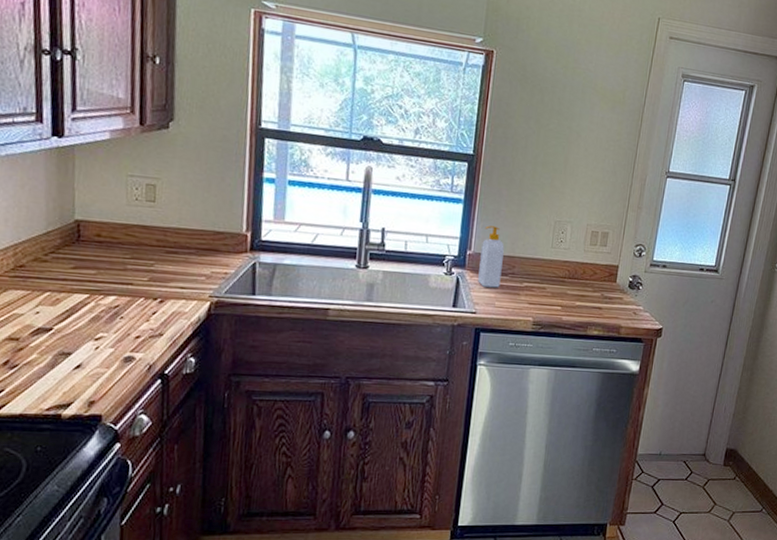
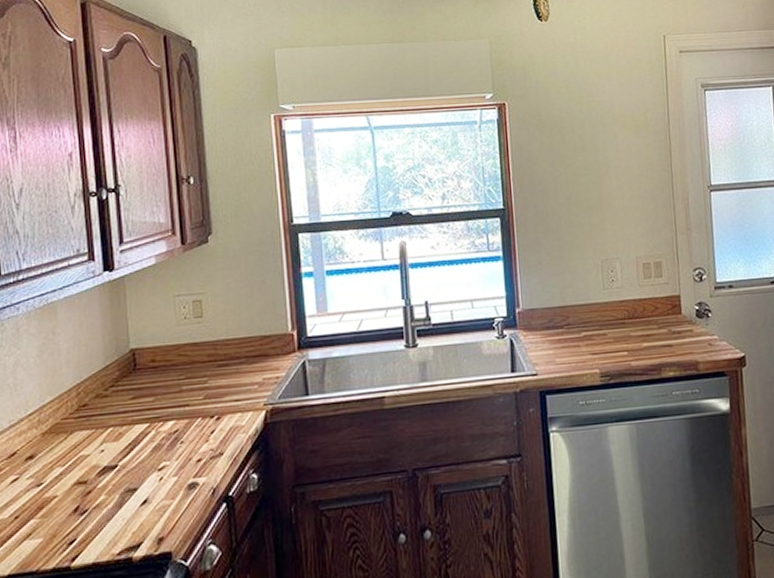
soap bottle: present [478,225,504,288] -> none [529,277,557,344]

